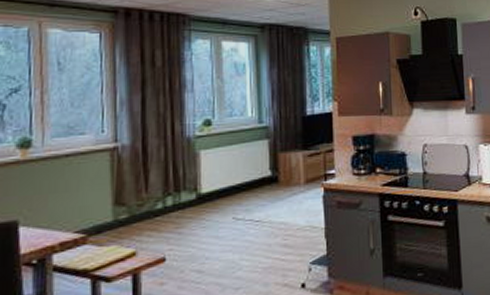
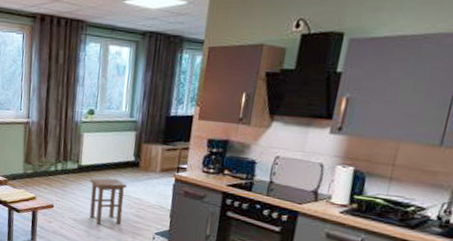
stool: none [216,202,266,270] -> present [89,178,127,225]

